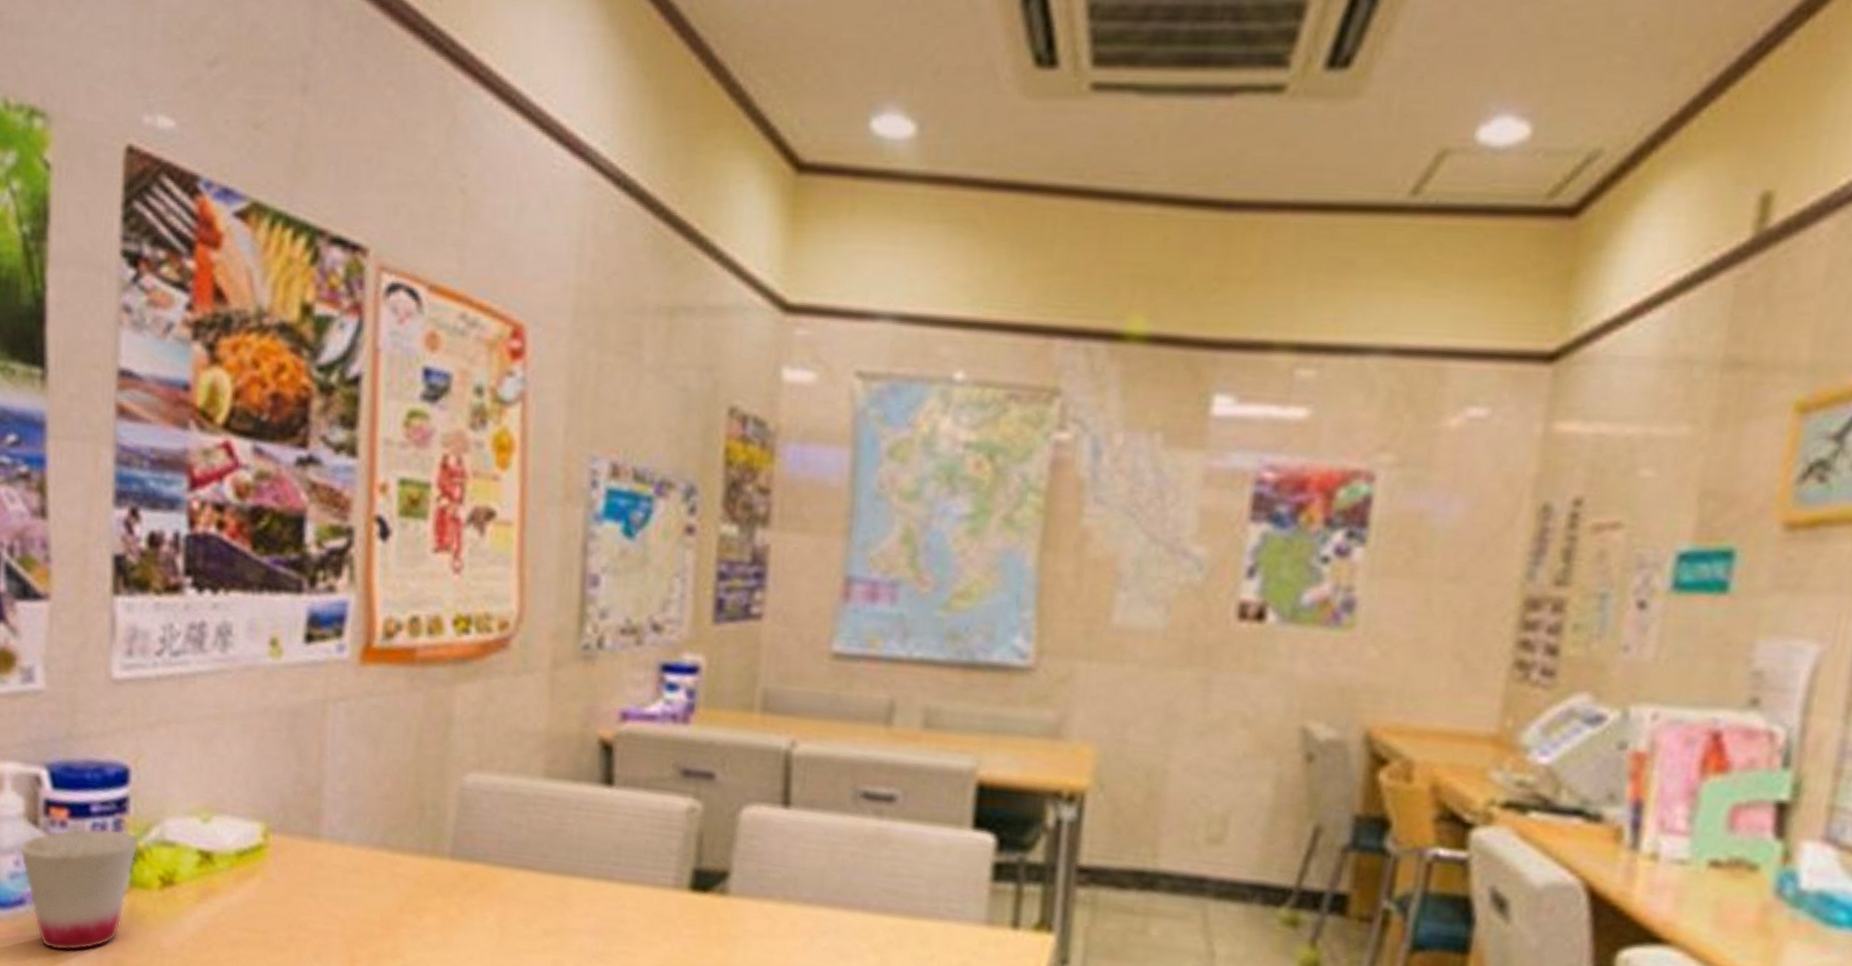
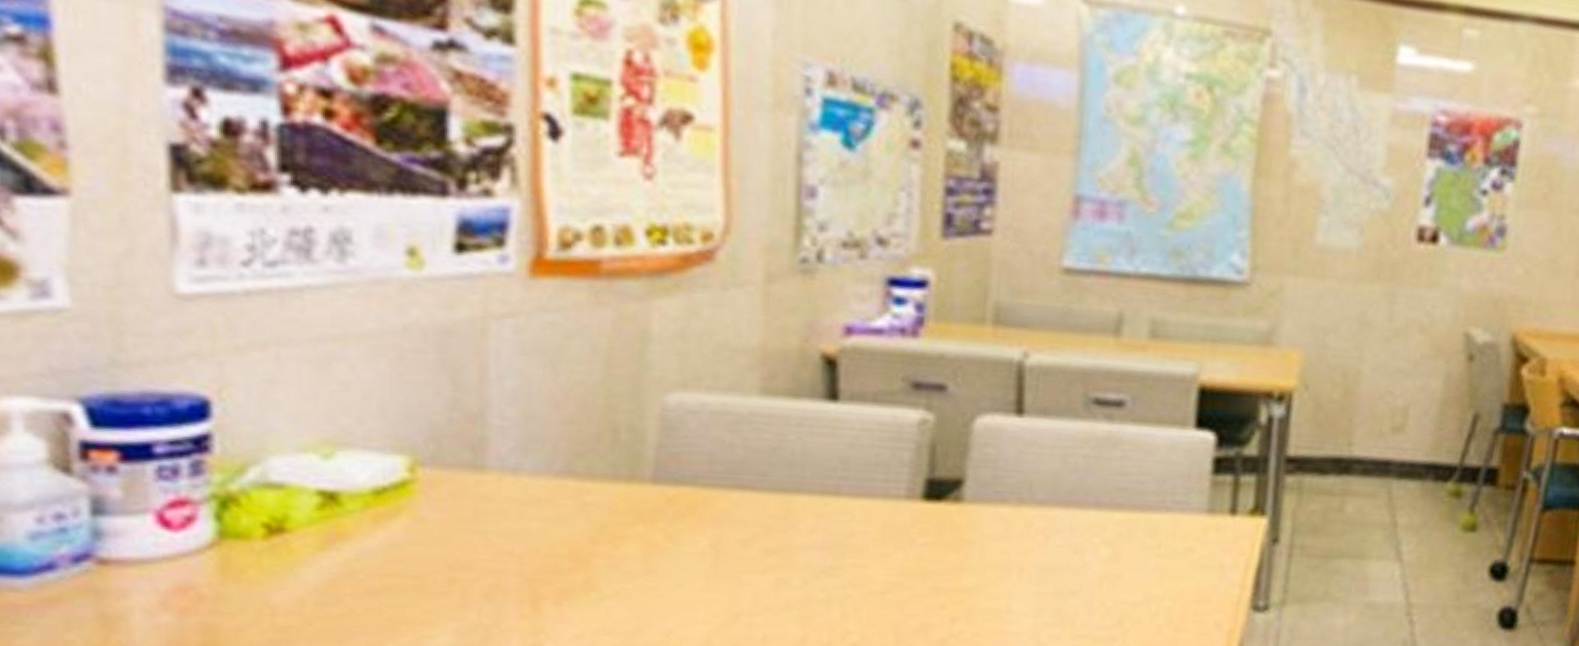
cup: present [19,827,140,952] -> none [41,471,231,621]

